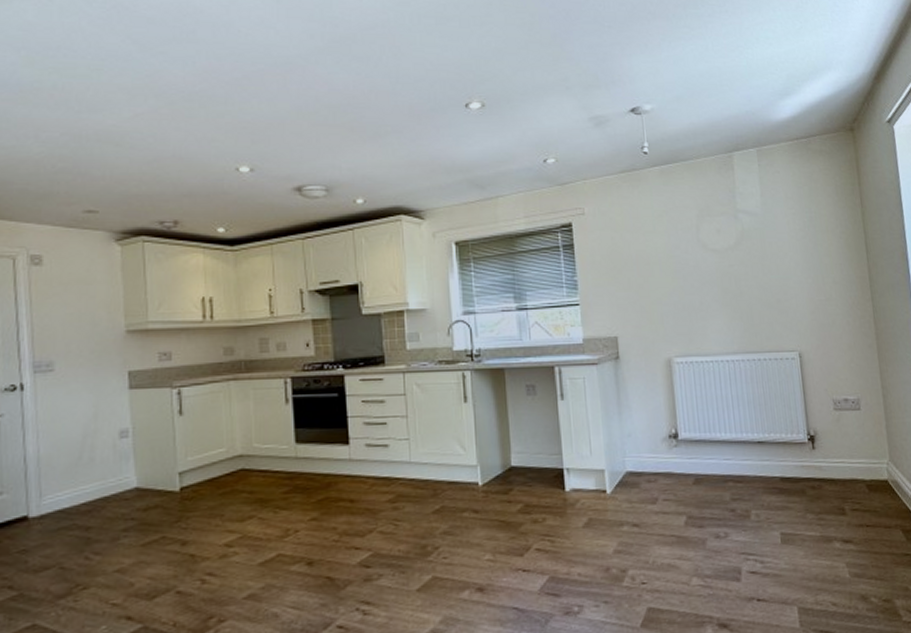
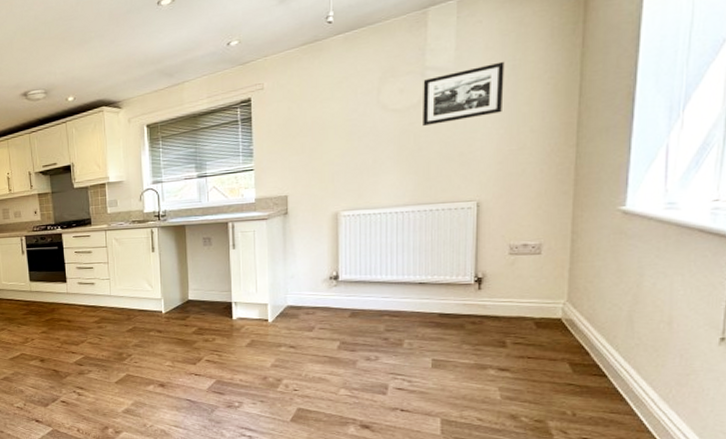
picture frame: none [736,212,808,269] -> present [423,61,505,126]

